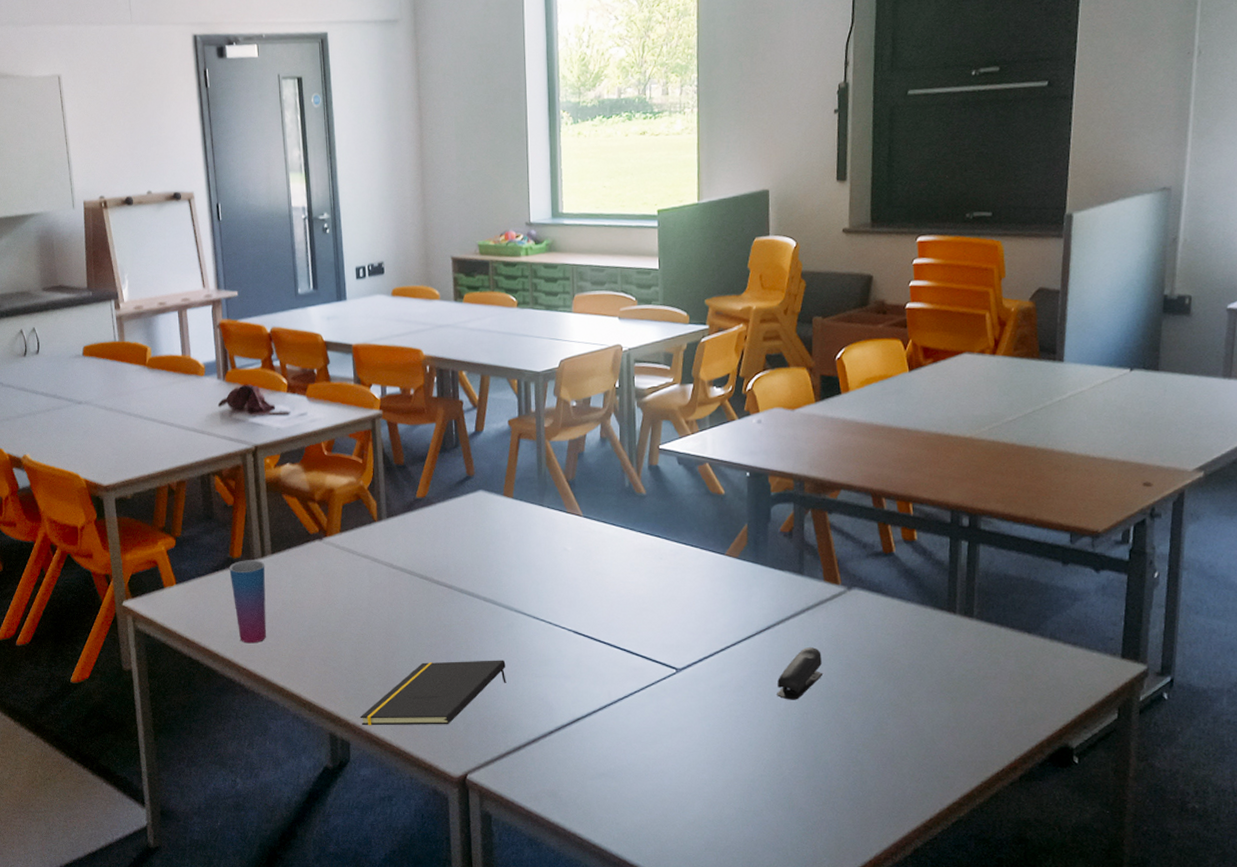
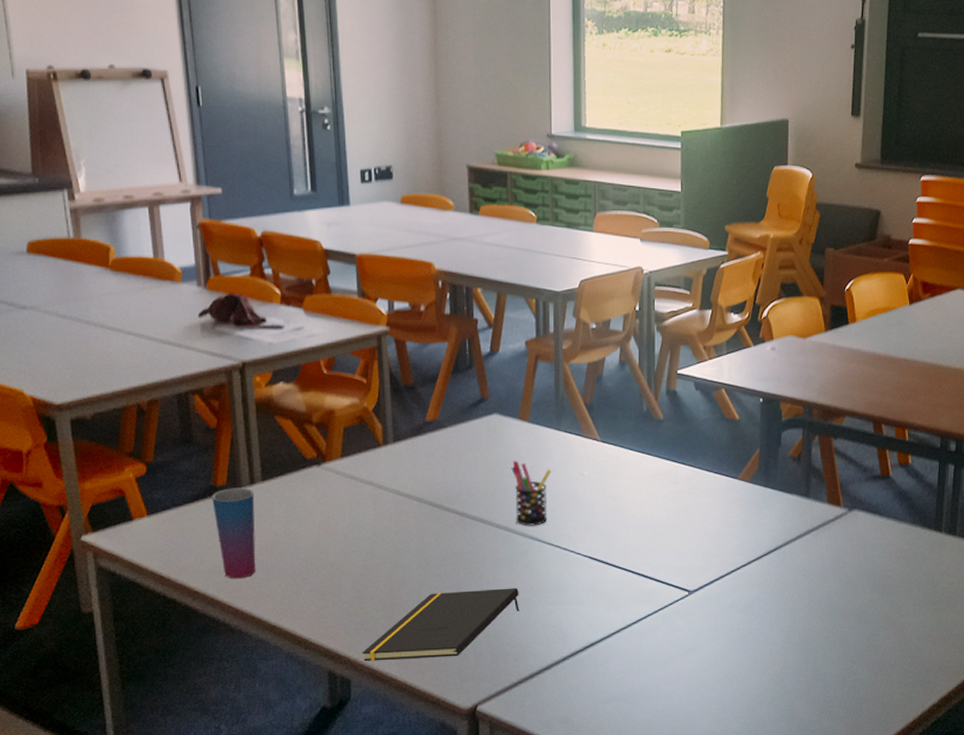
pen holder: none [496,535,536,600] -> present [511,460,552,526]
stapler: present [777,647,824,700] -> none [782,566,825,617]

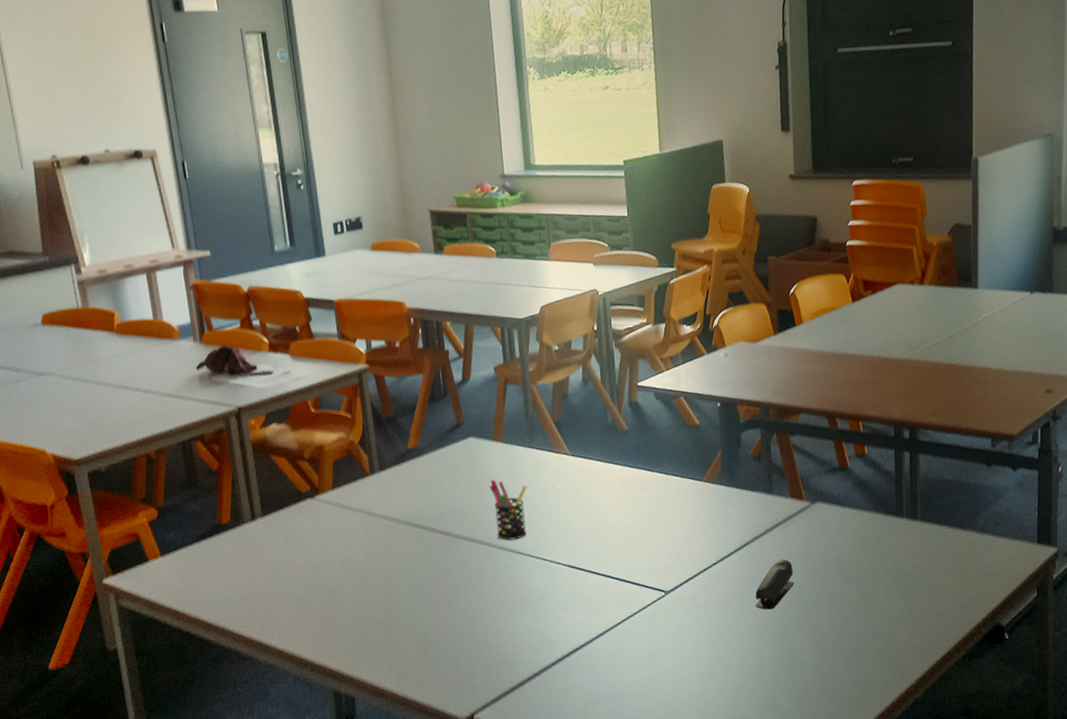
cup: present [212,487,256,579] -> none [217,523,262,610]
notepad: present [362,588,519,662] -> none [363,599,507,680]
stapler: none [782,566,825,617] -> present [755,559,795,610]

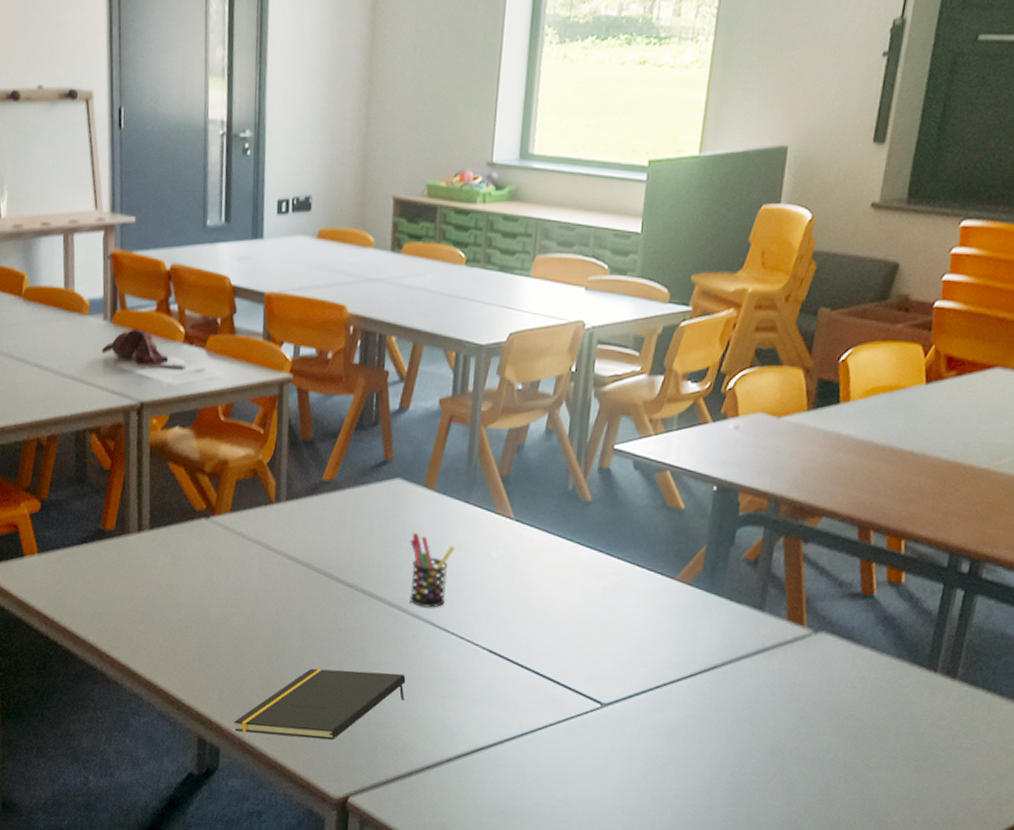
notepad: none [363,599,507,680] -> present [233,668,406,741]
stapler: present [755,559,795,610] -> none [713,694,772,752]

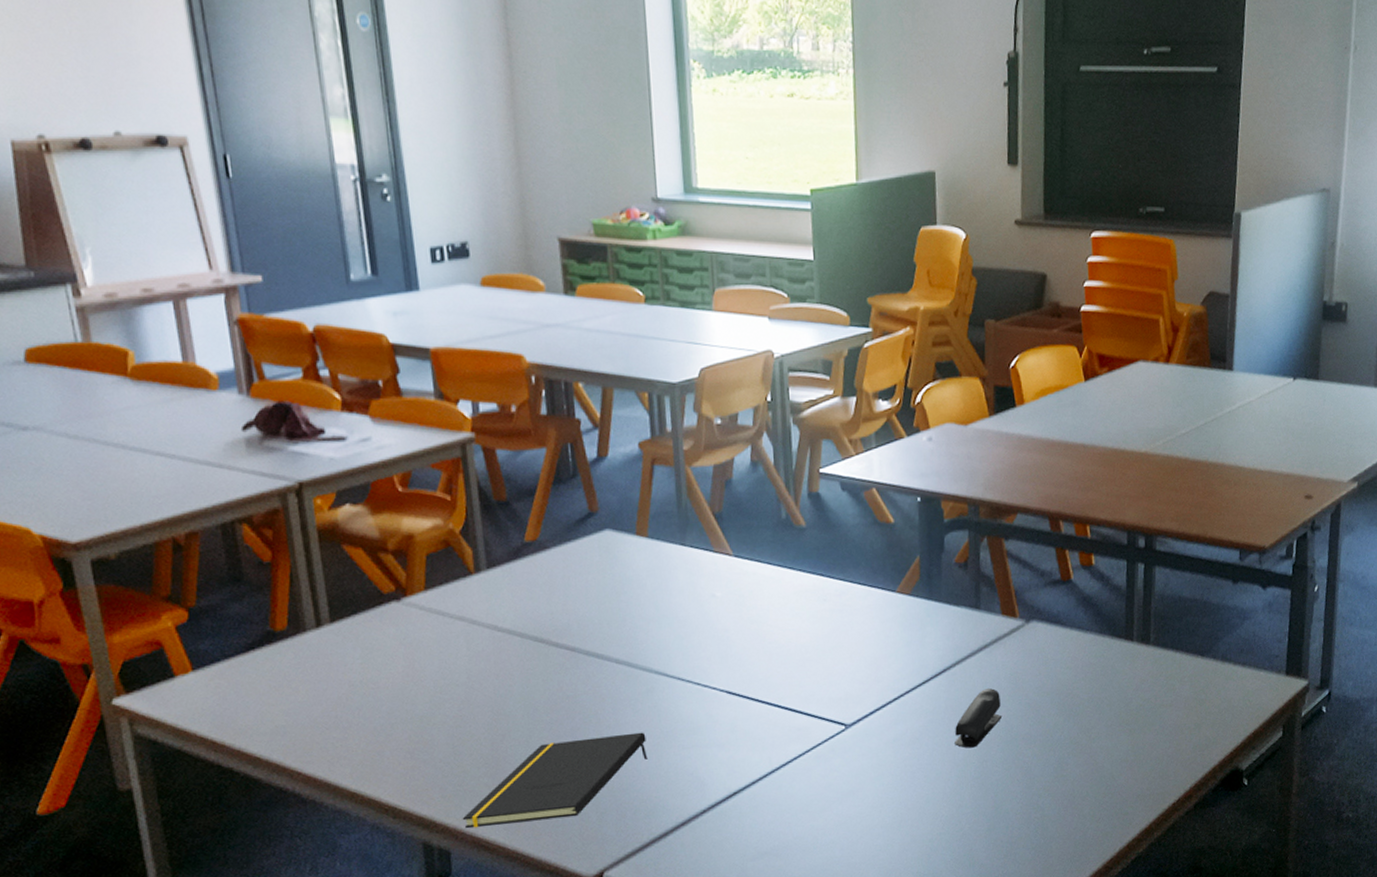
pen holder: present [410,532,455,608] -> none [629,583,678,659]
stapler: none [713,694,772,752] -> present [954,688,1003,748]

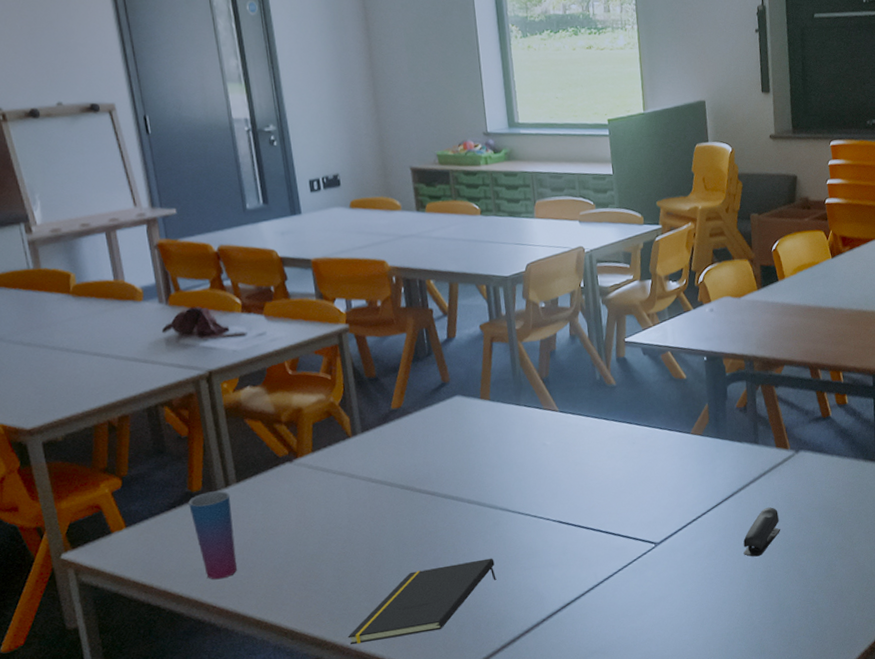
cup: none [270,631,329,741] -> present [188,490,237,580]

